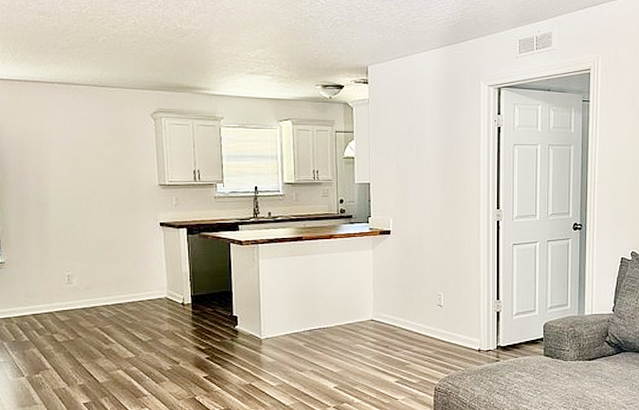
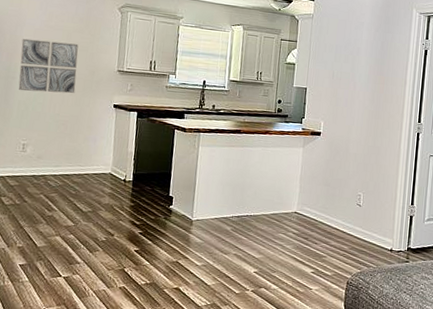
wall art: none [49,159,116,218] -> present [18,38,79,94]

